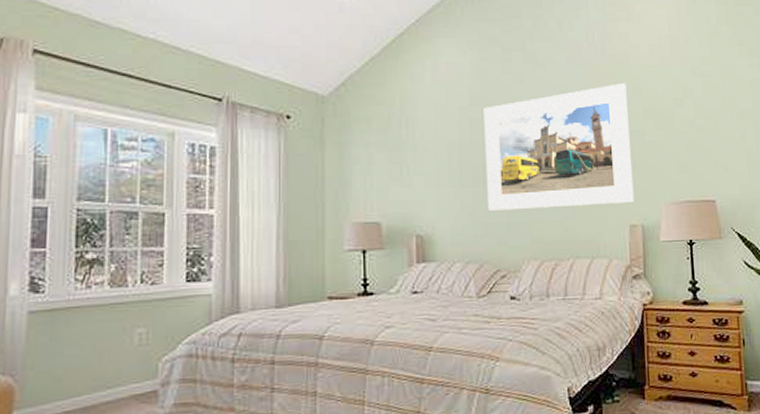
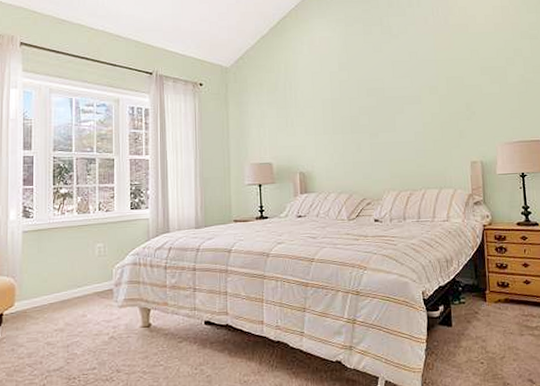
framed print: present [483,82,634,211] -> none [350,47,474,152]

